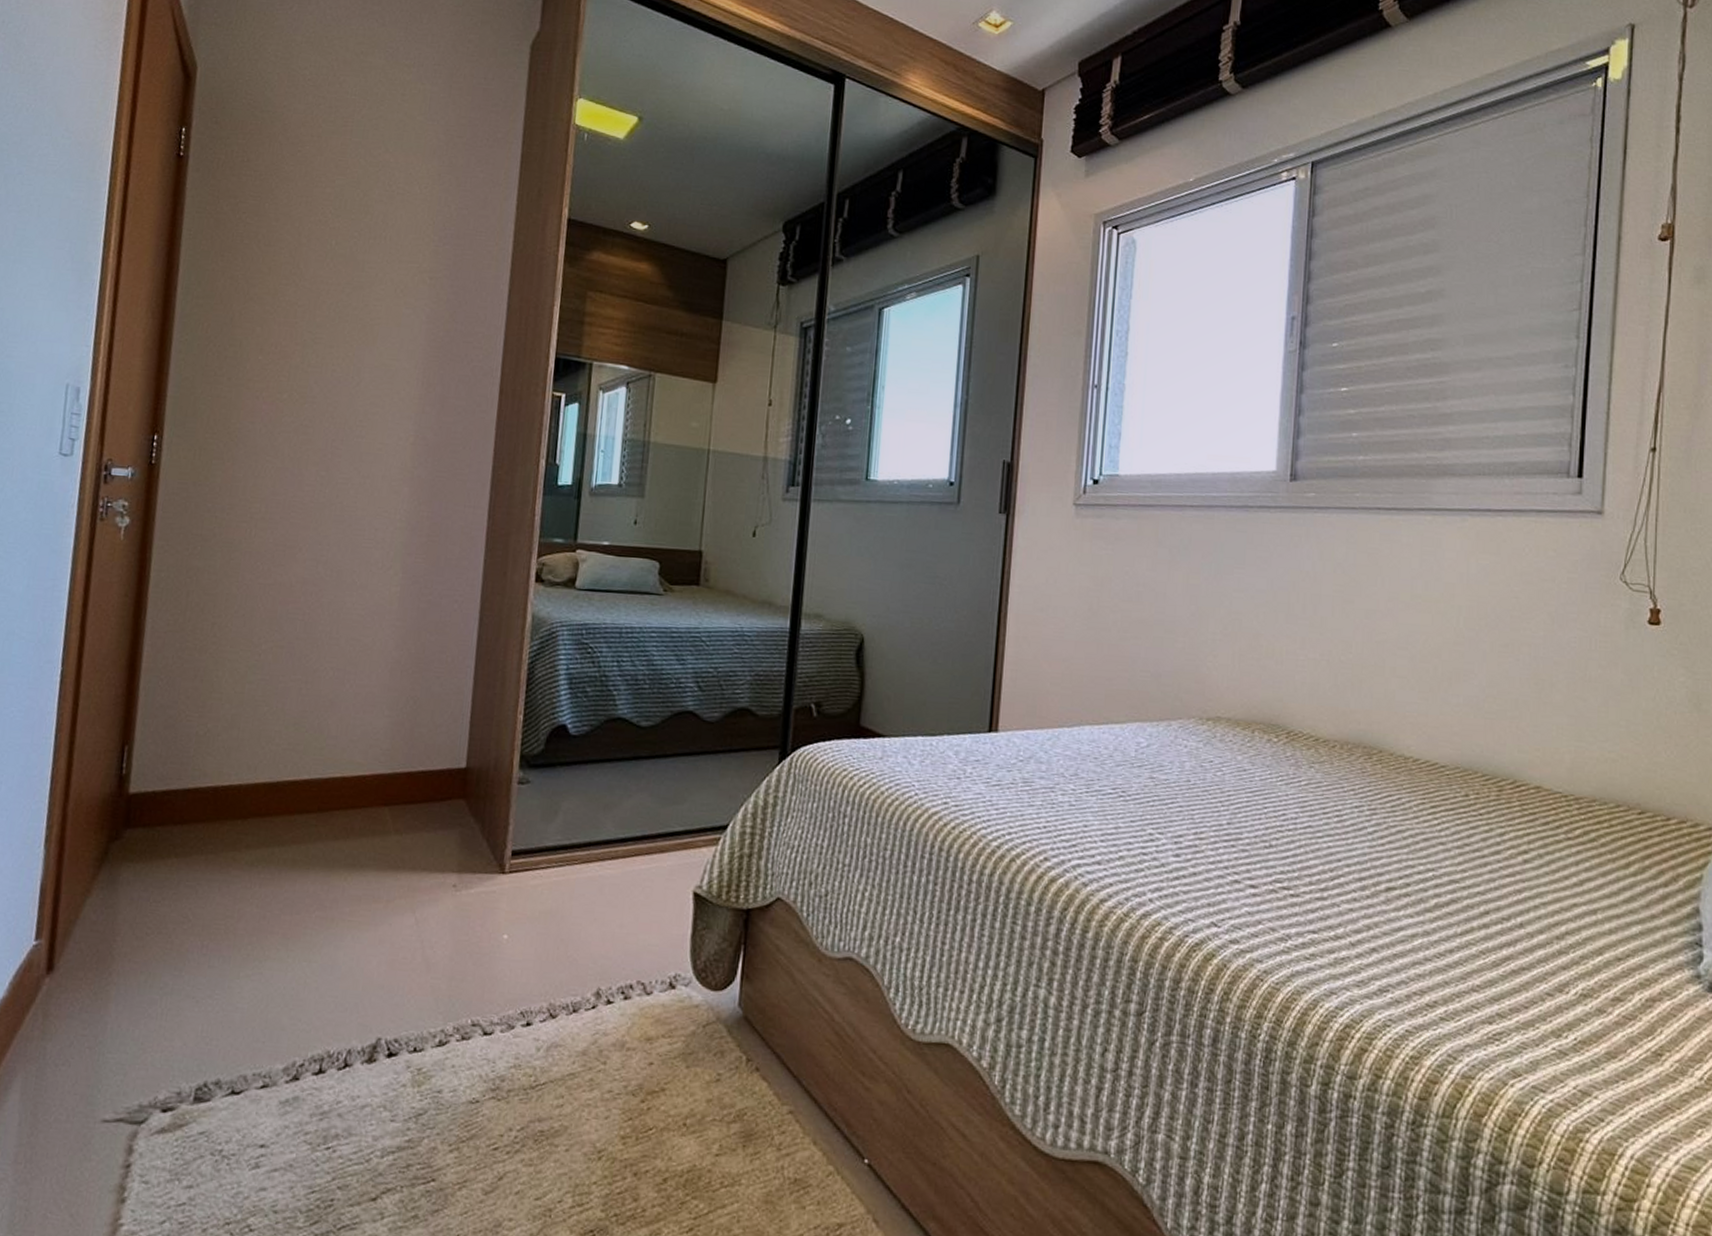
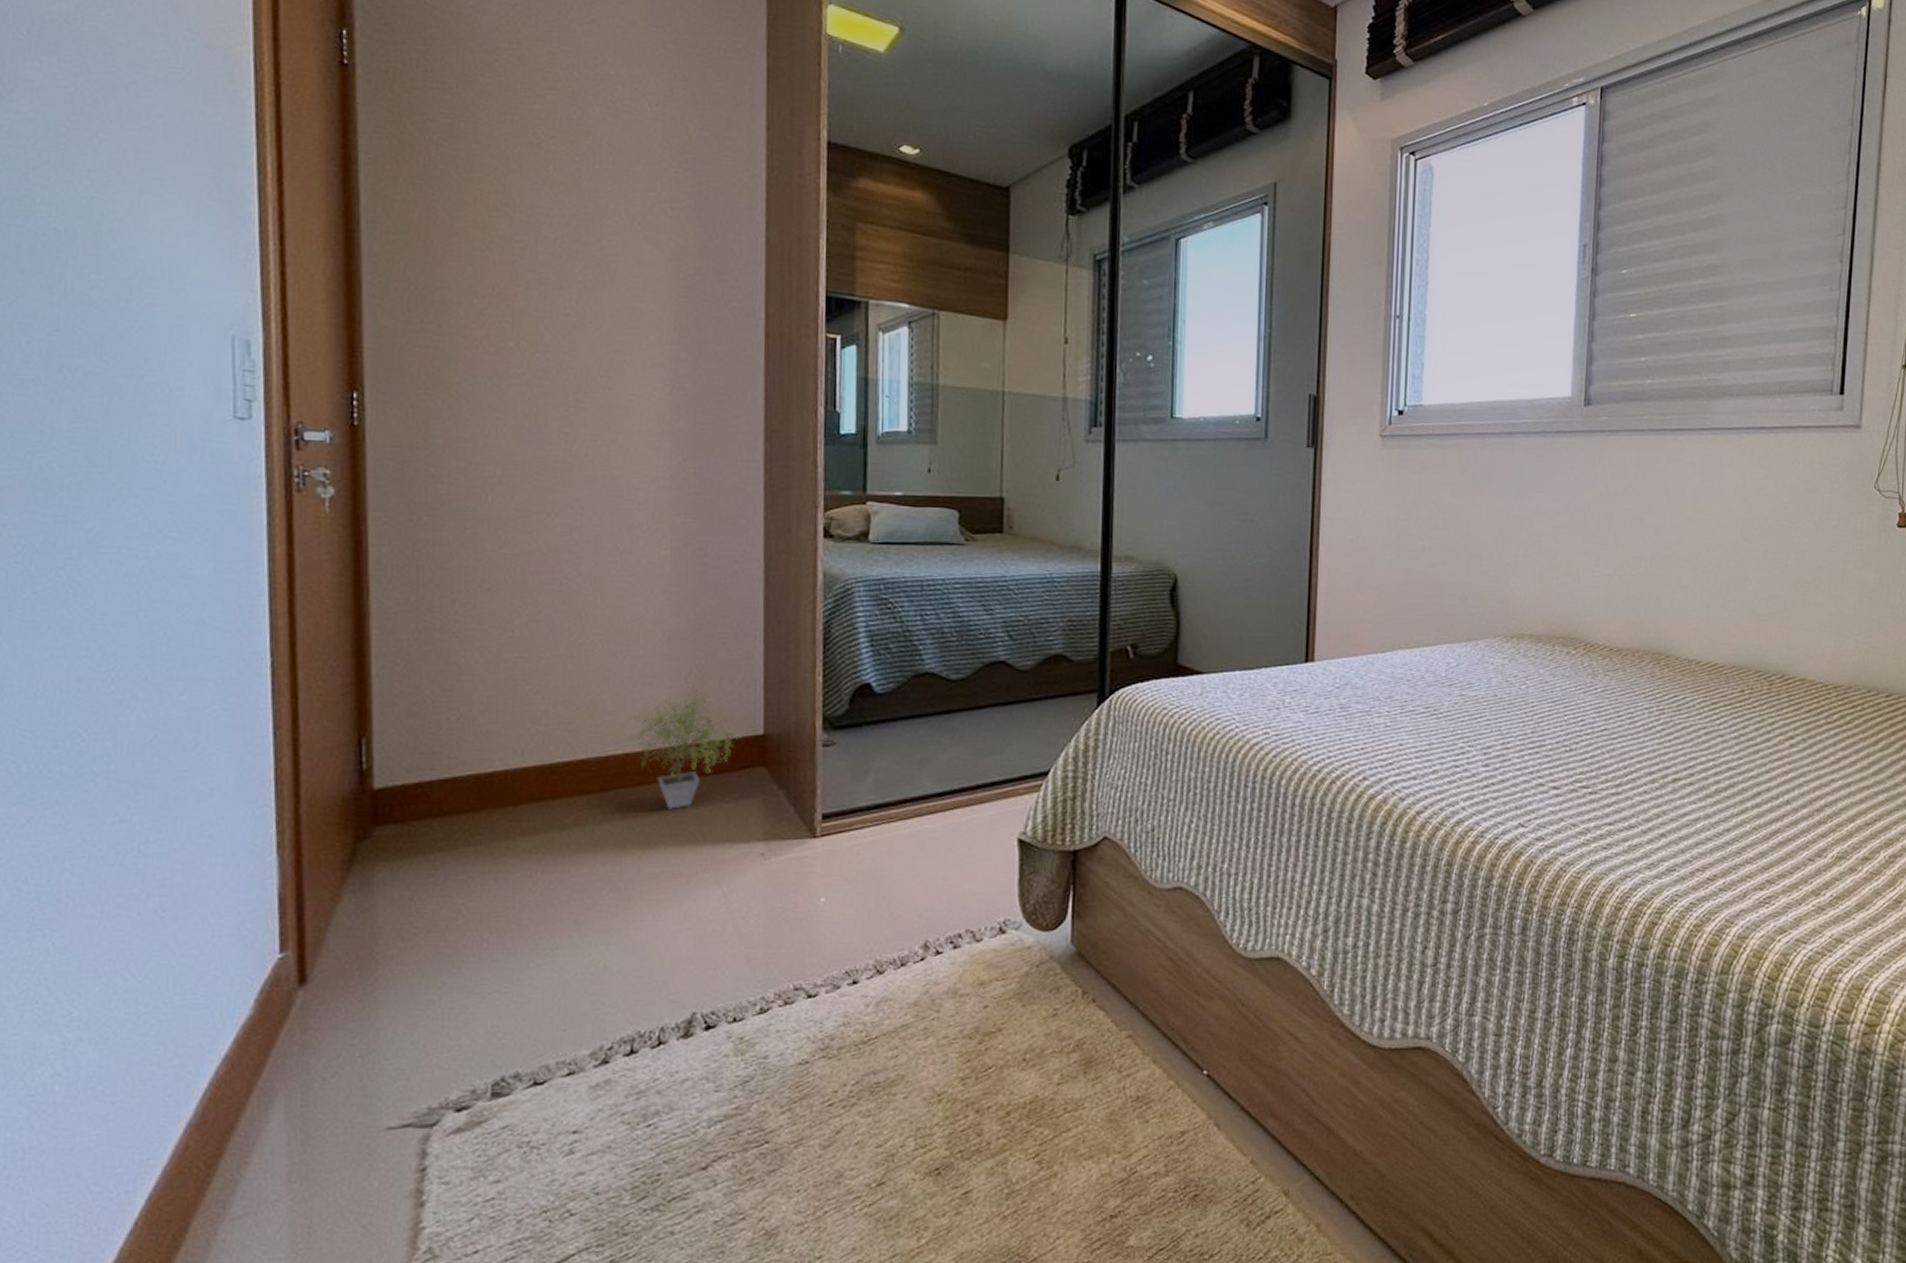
potted plant: none [347,718,445,834] -> present [628,687,741,809]

